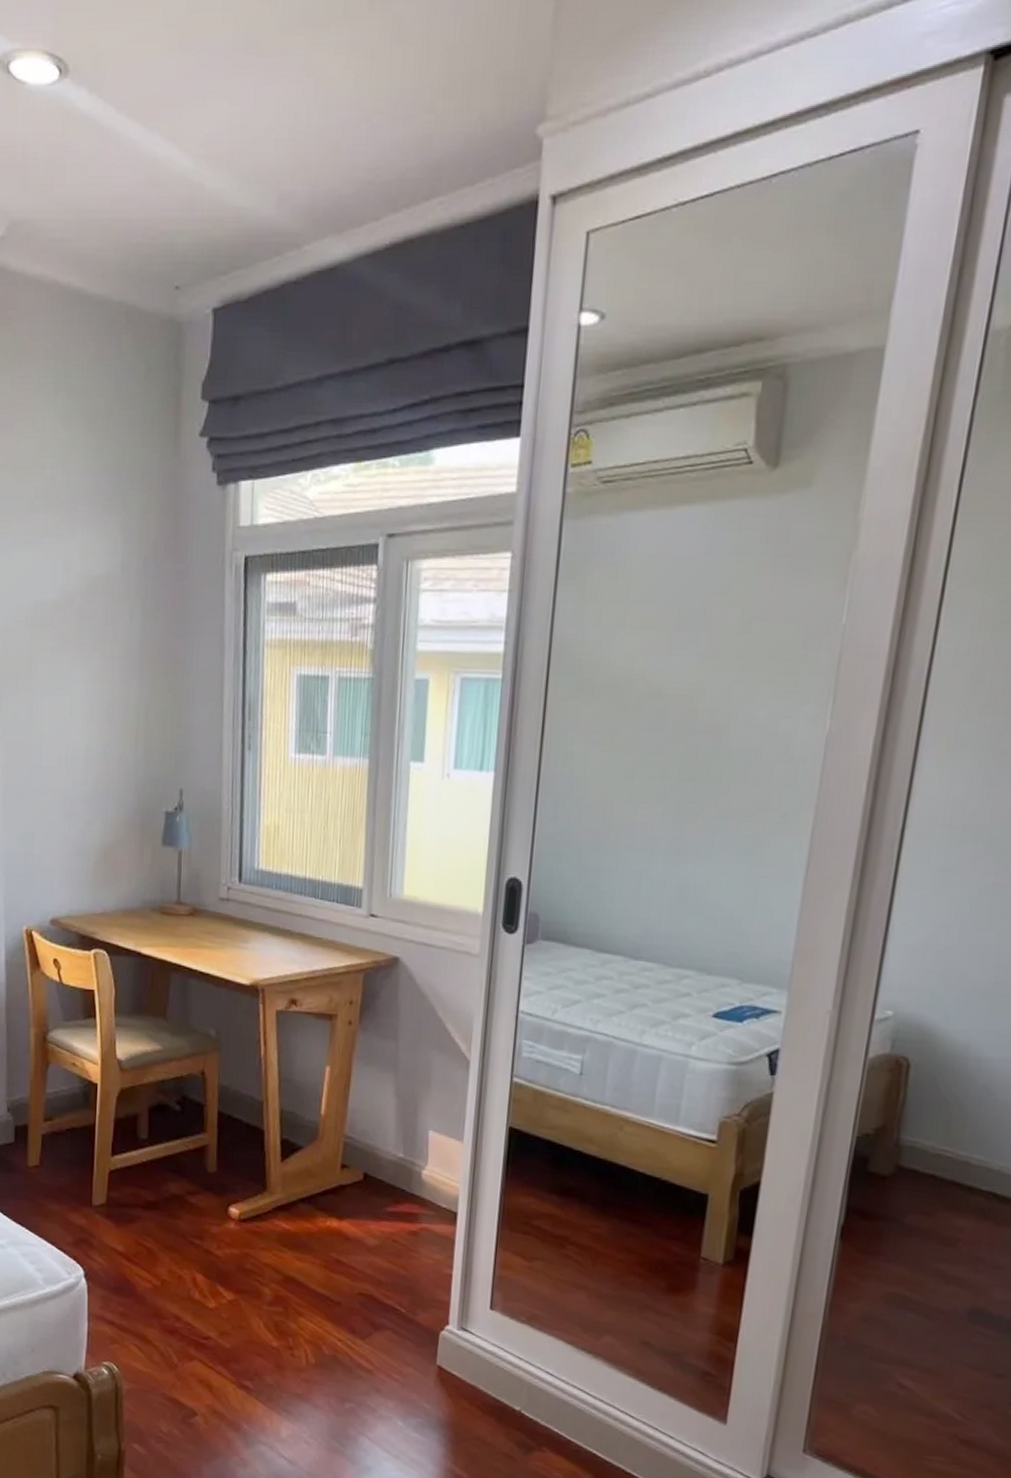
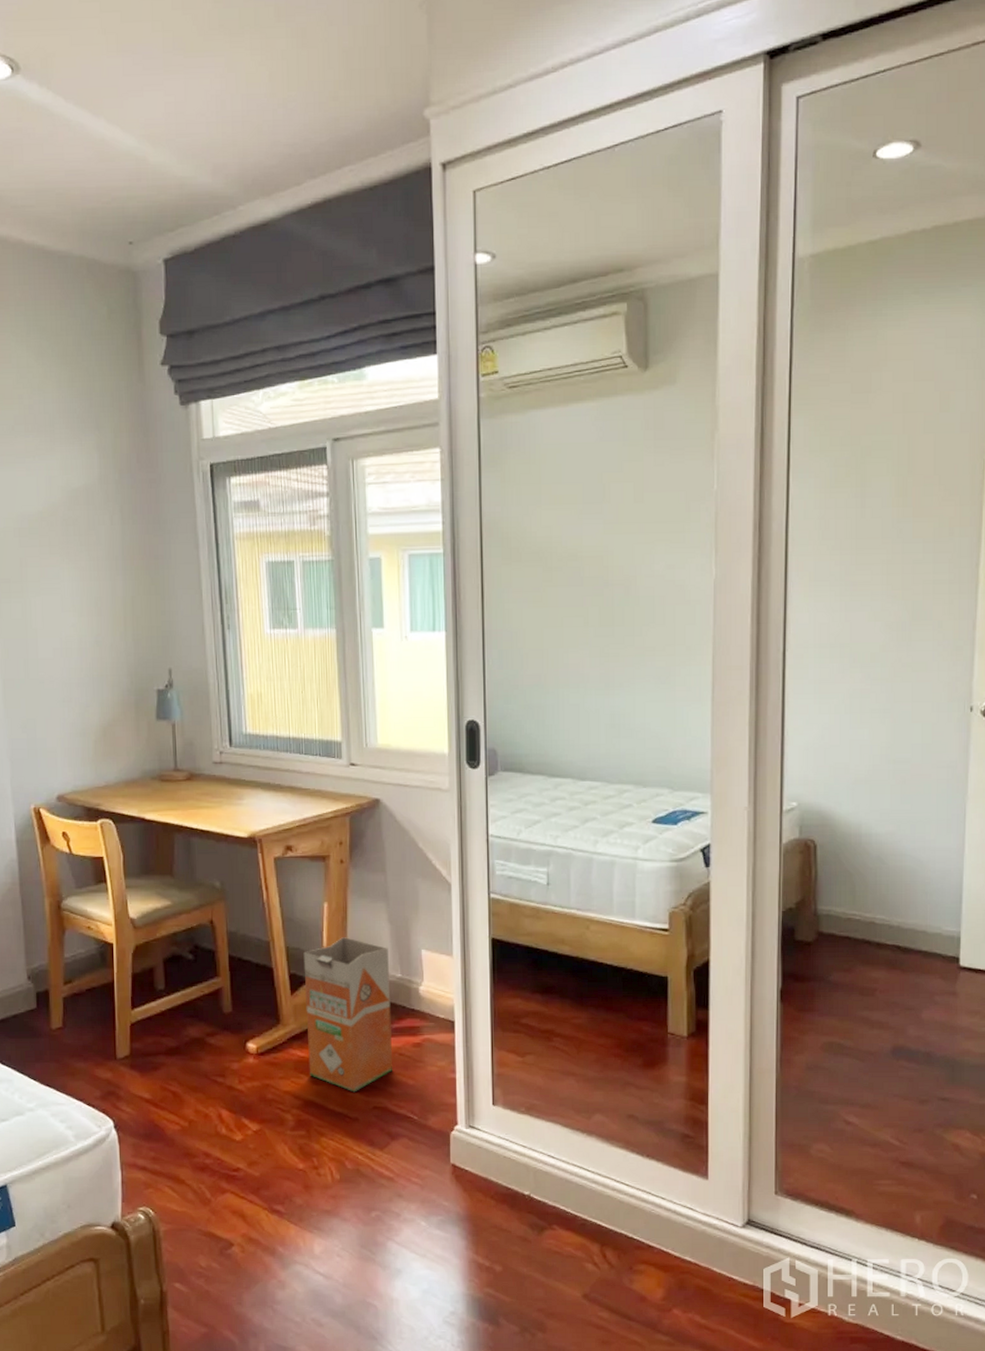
waste bin: none [292,1106,392,1275] -> present [303,937,393,1093]

